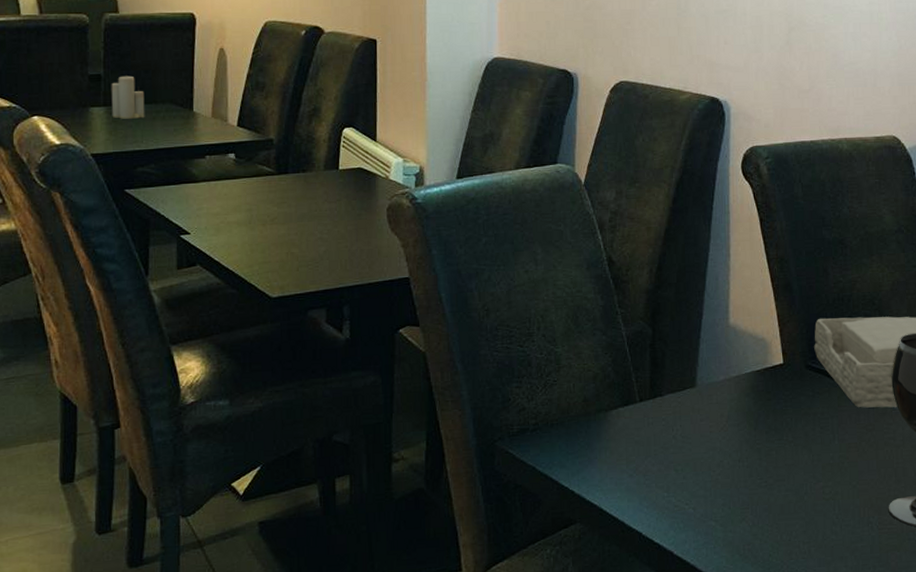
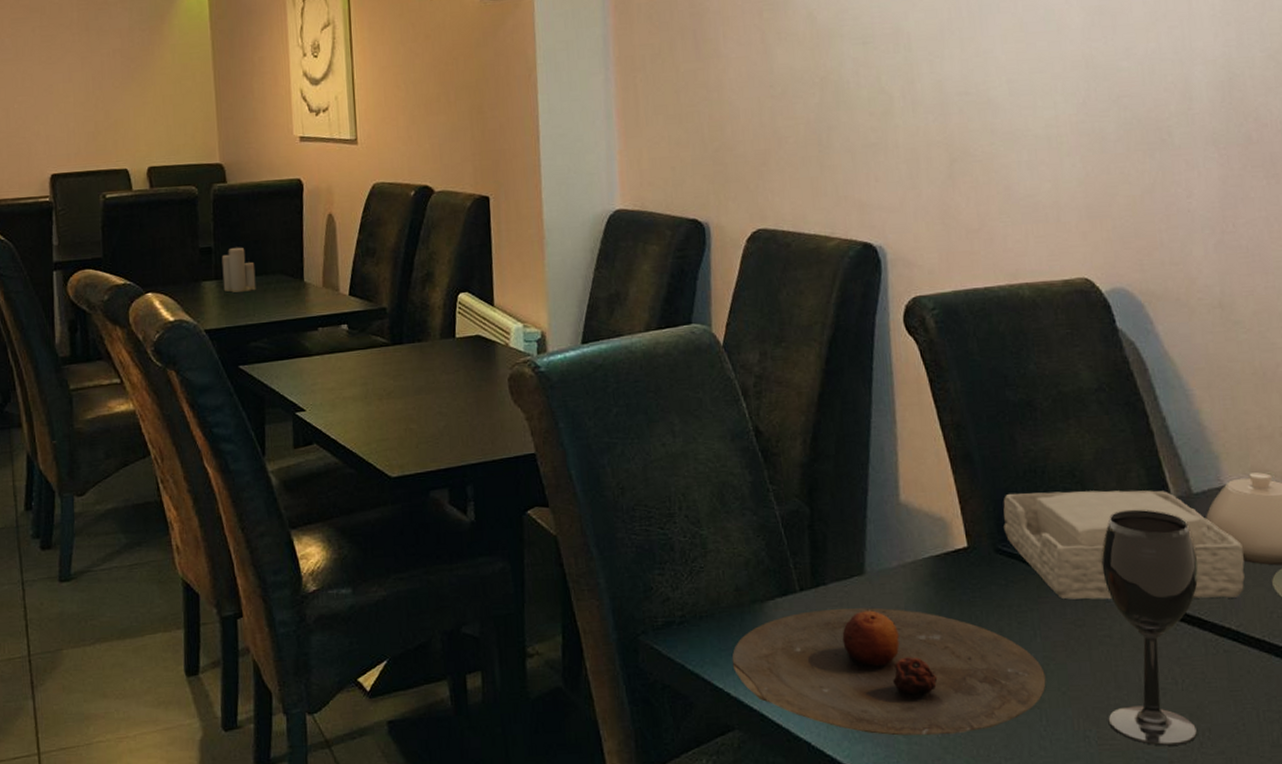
plate: none [577,415,840,525] -> present [732,607,1046,736]

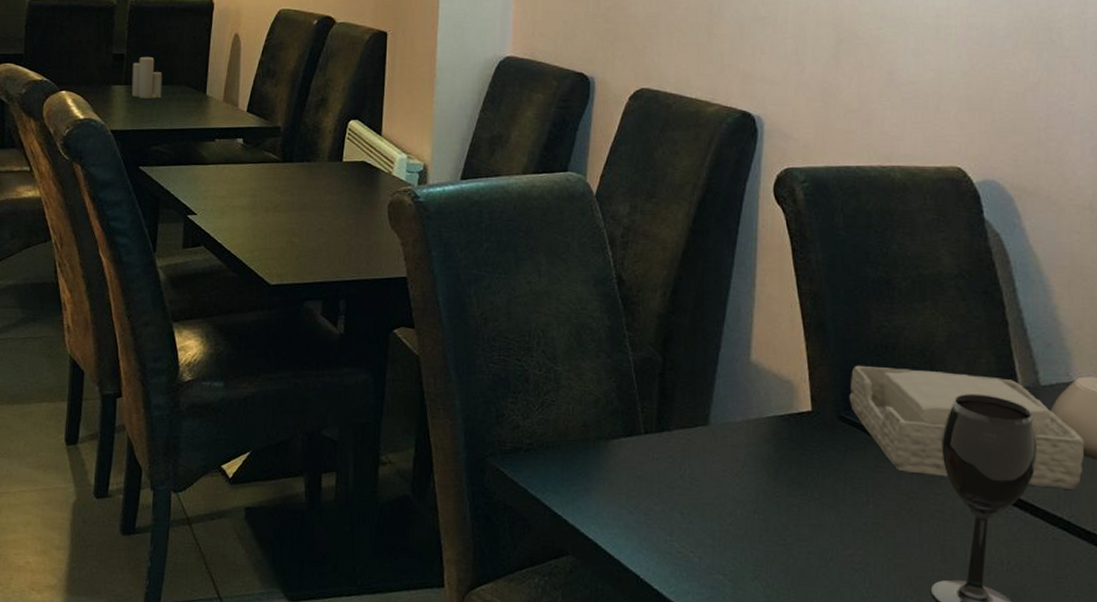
plate: present [732,607,1046,736] -> none [572,453,874,585]

